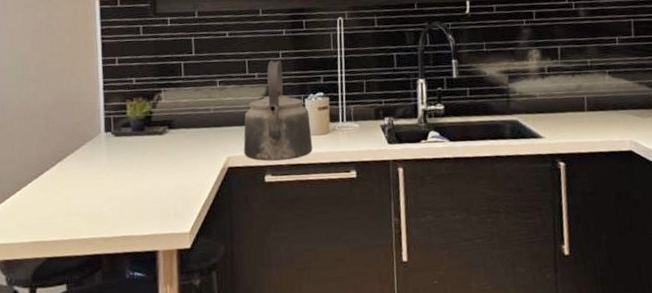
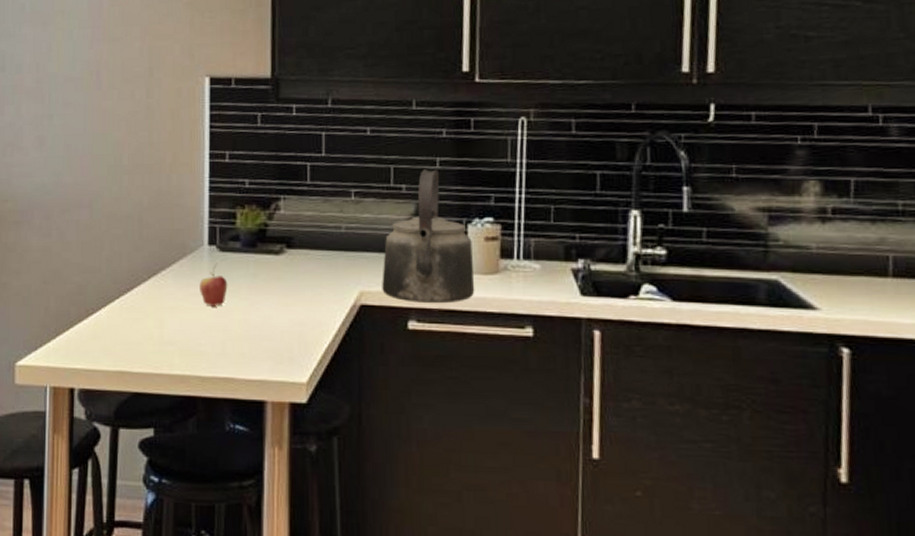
fruit: none [99,146,123,181] -> present [200,263,228,307]

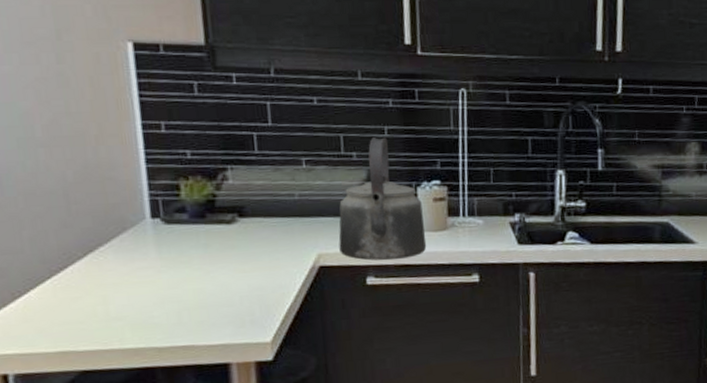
fruit: present [200,263,228,307] -> none [145,236,178,279]

